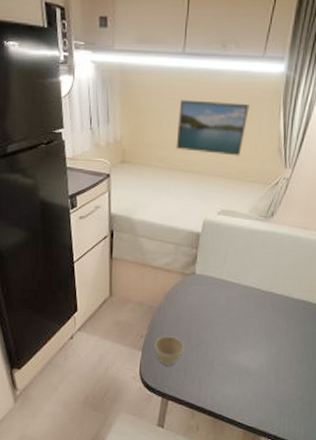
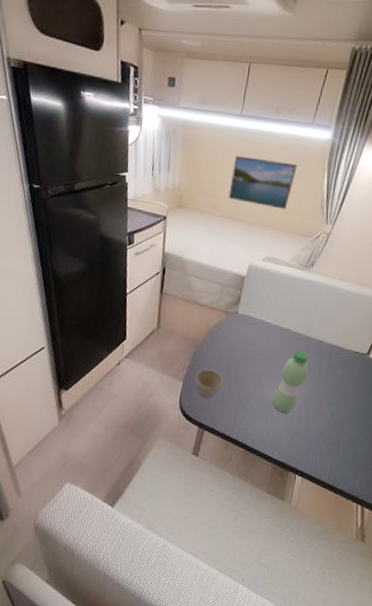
water bottle: none [239,309,275,375] -> present [273,350,309,413]

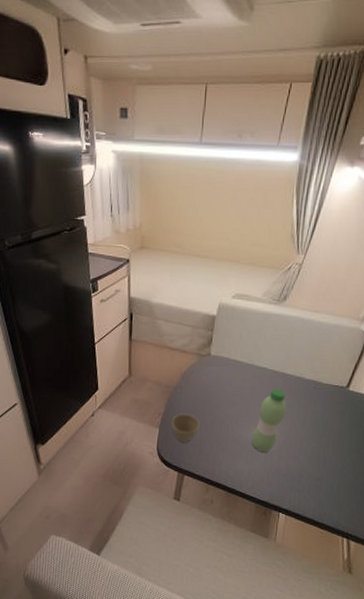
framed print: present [228,155,297,210] -> none [193,187,264,242]

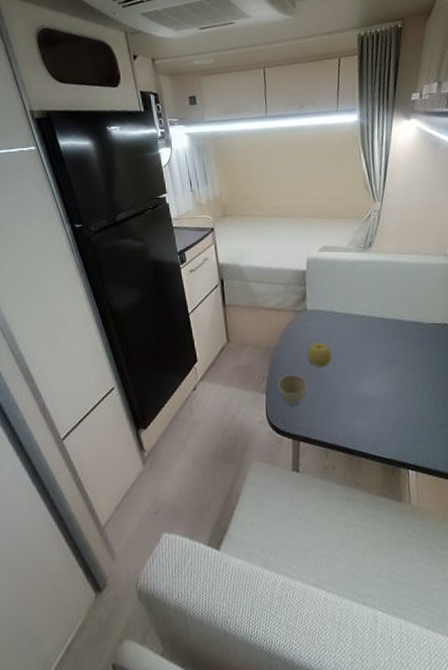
fruit: none [203,387,227,412] -> present [306,342,332,368]
water bottle: present [252,388,287,452] -> none [363,334,394,404]

